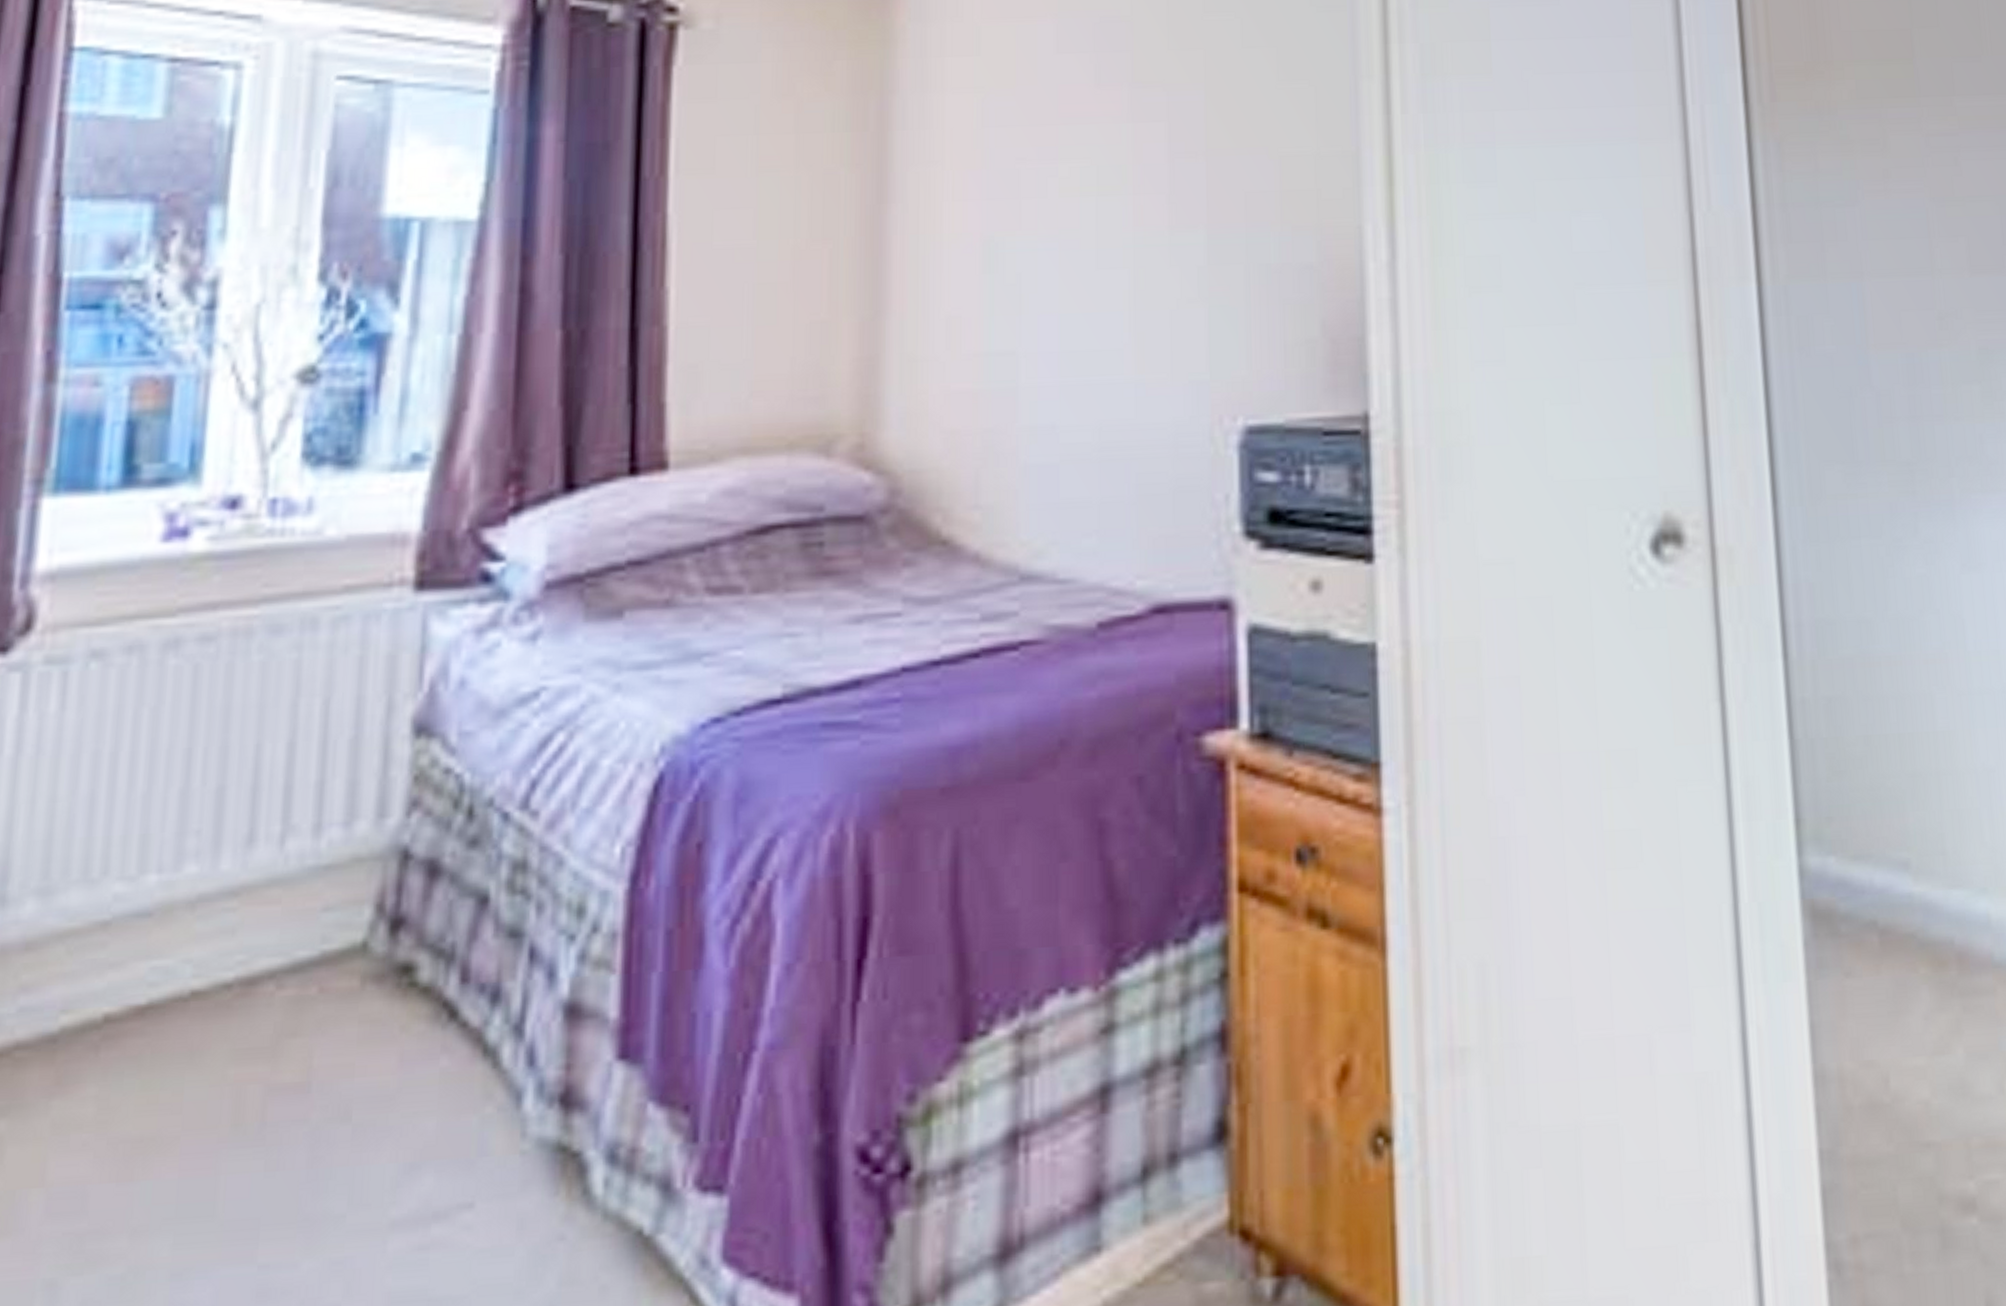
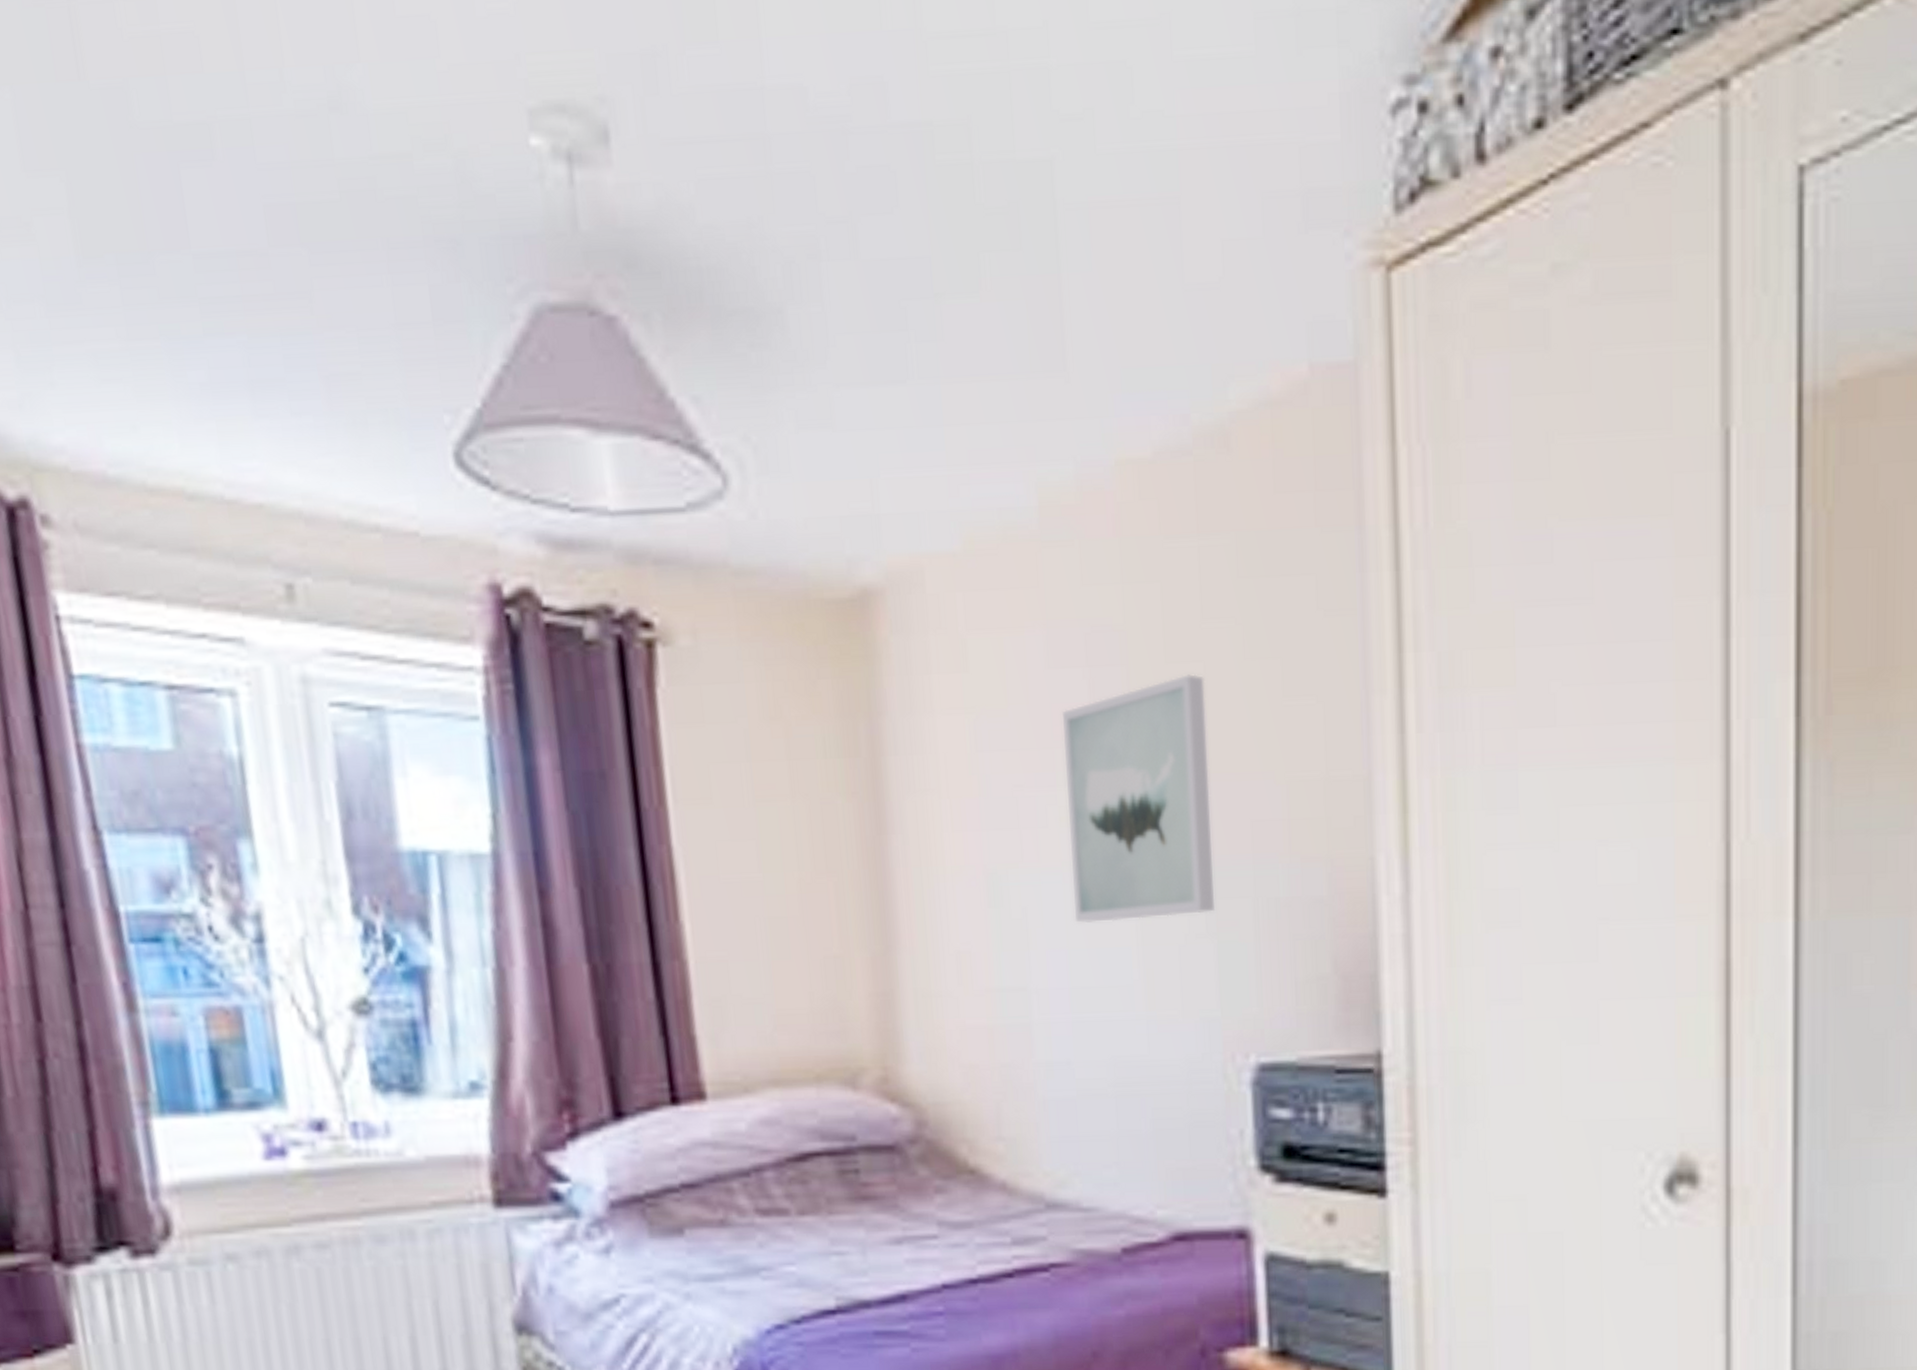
wall art: none [1067,60,1208,288] -> present [1061,674,1216,923]

